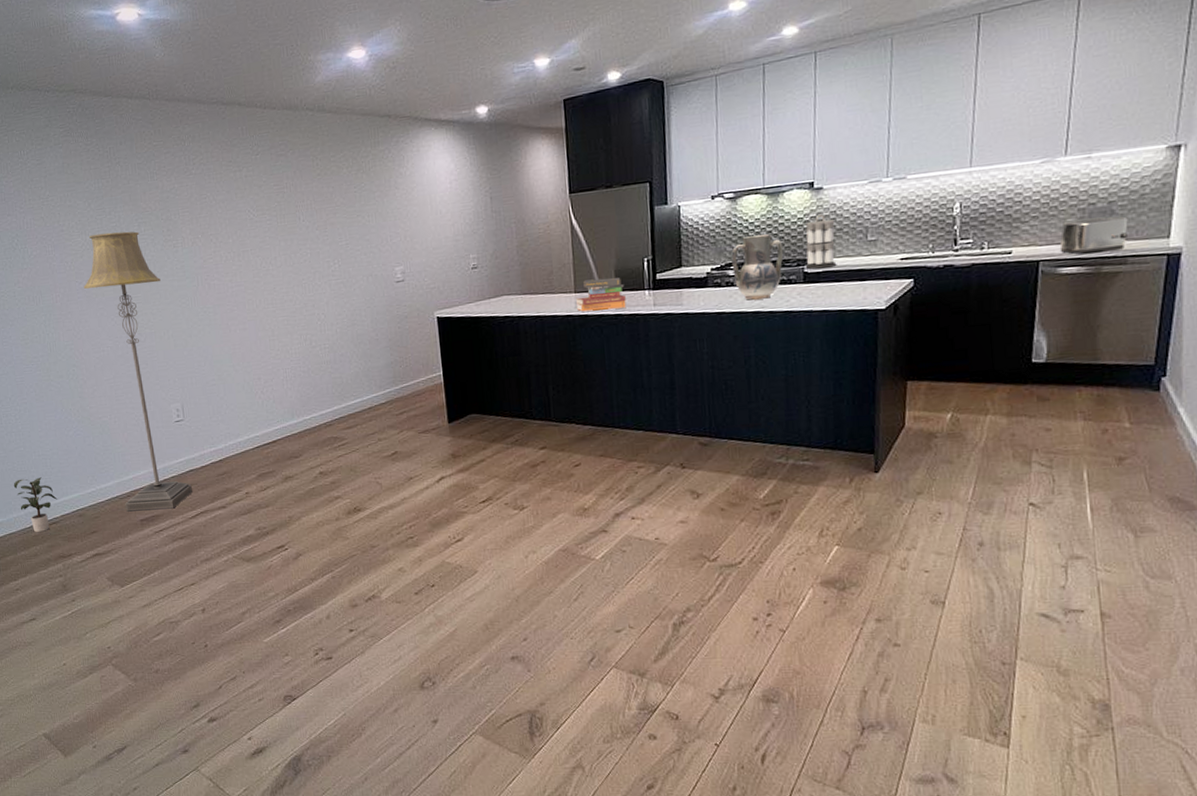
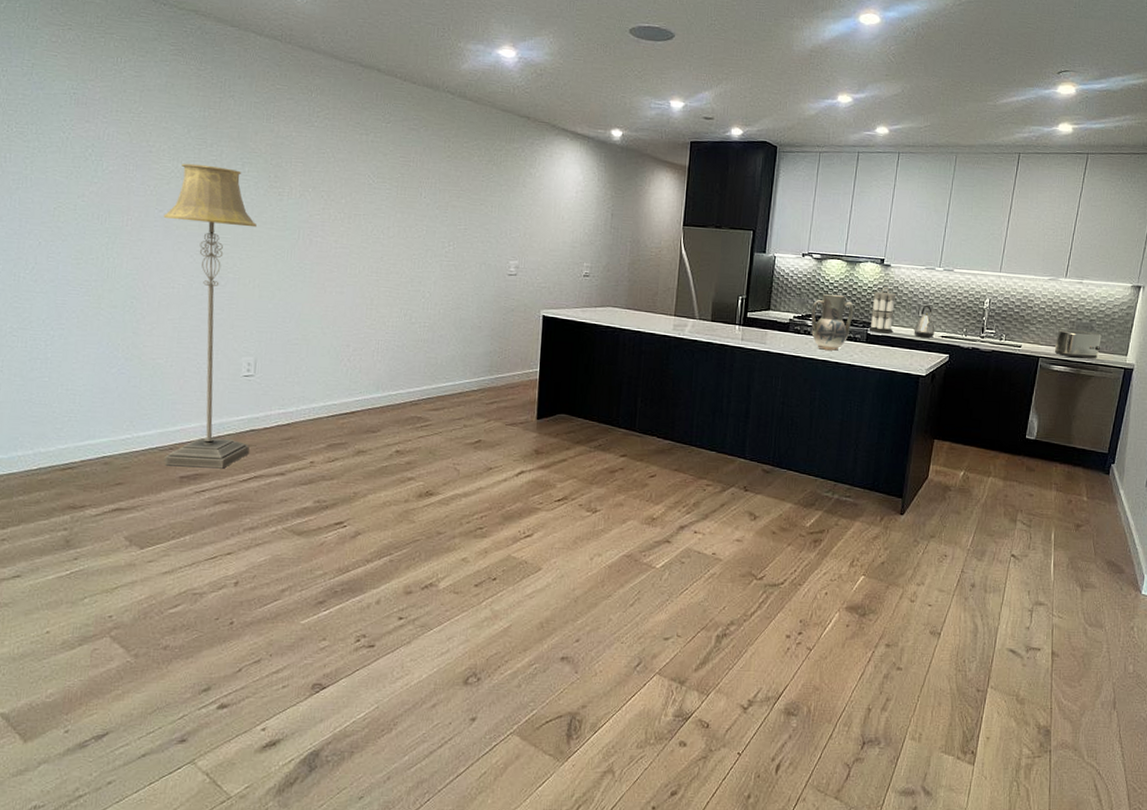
potted plant: present [13,477,58,533] -> none [25,413,81,477]
books: present [575,277,626,312] -> none [674,306,719,337]
kettle: none [863,224,891,265] -> present [914,304,935,338]

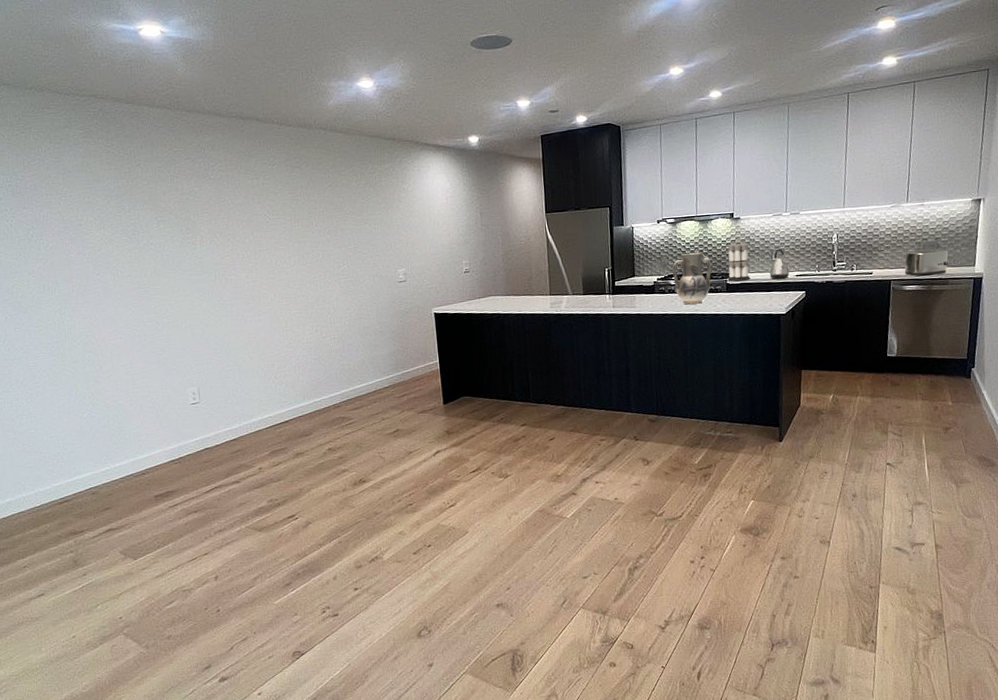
floor lamp: present [163,163,257,469] -> none [101,228,208,489]

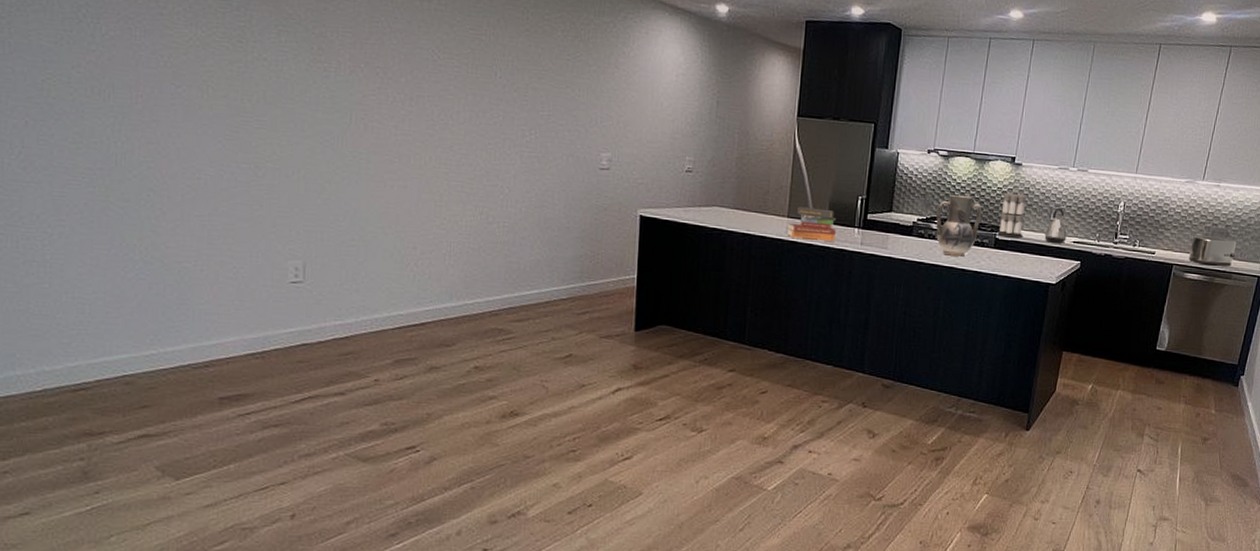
books: none [550,283,591,311] -> present [787,206,837,241]

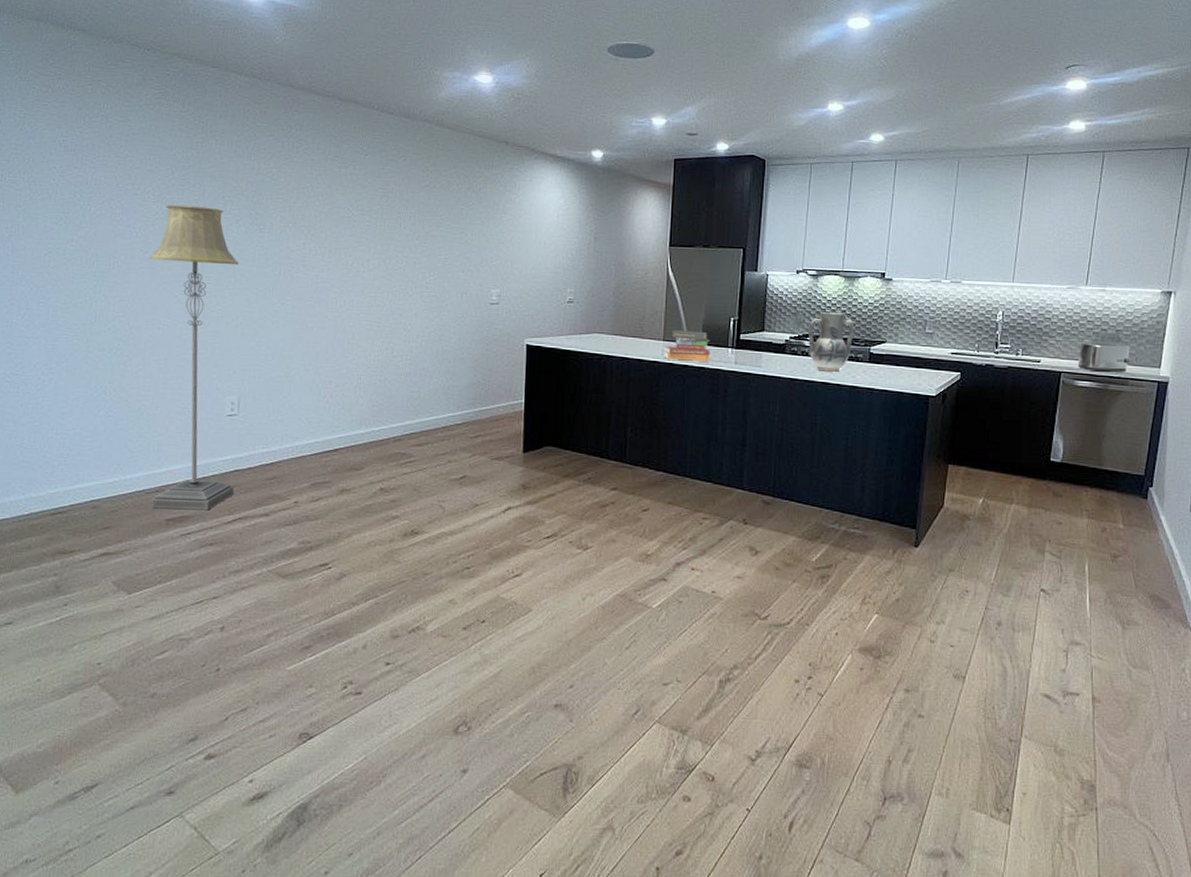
floor lamp: none [182,29,303,388] -> present [148,204,239,511]
spice rack: present [997,188,1028,238] -> none [871,302,900,352]
kettle: present [1044,207,1067,243] -> none [920,319,944,355]

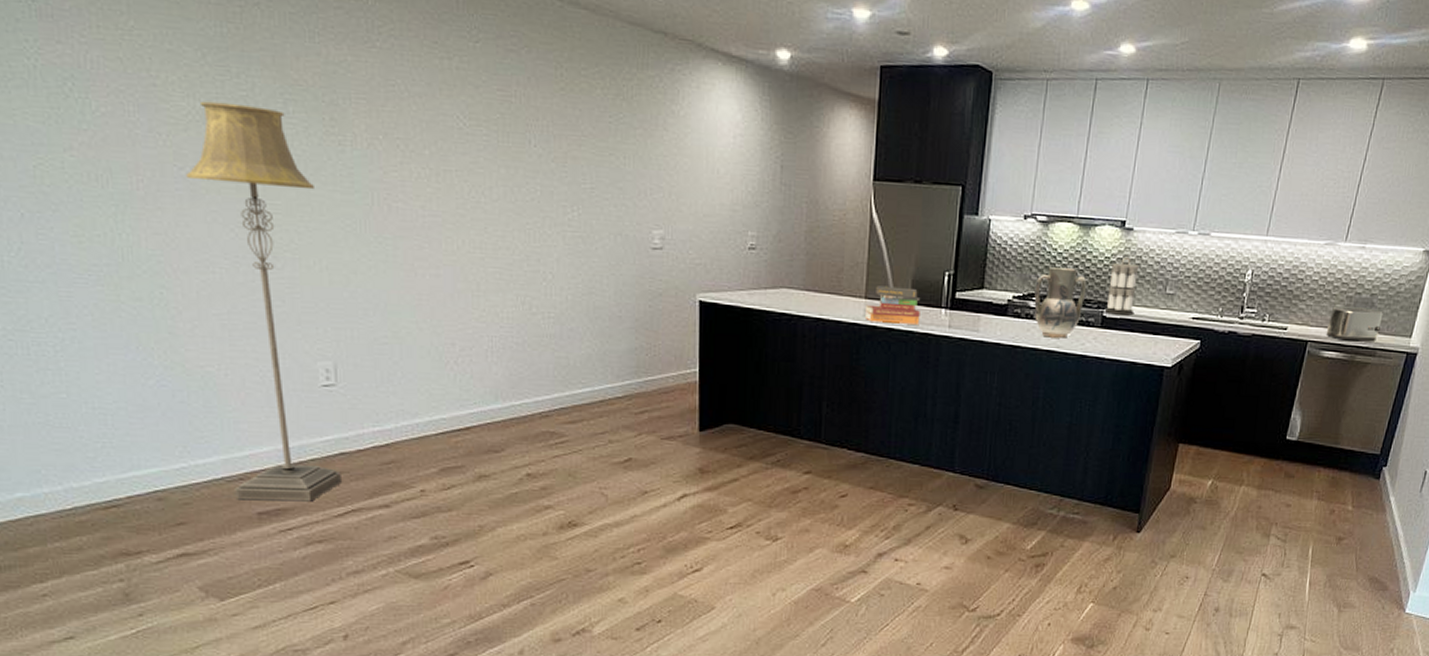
spice rack: none [871,302,900,352] -> present [1104,256,1140,316]

